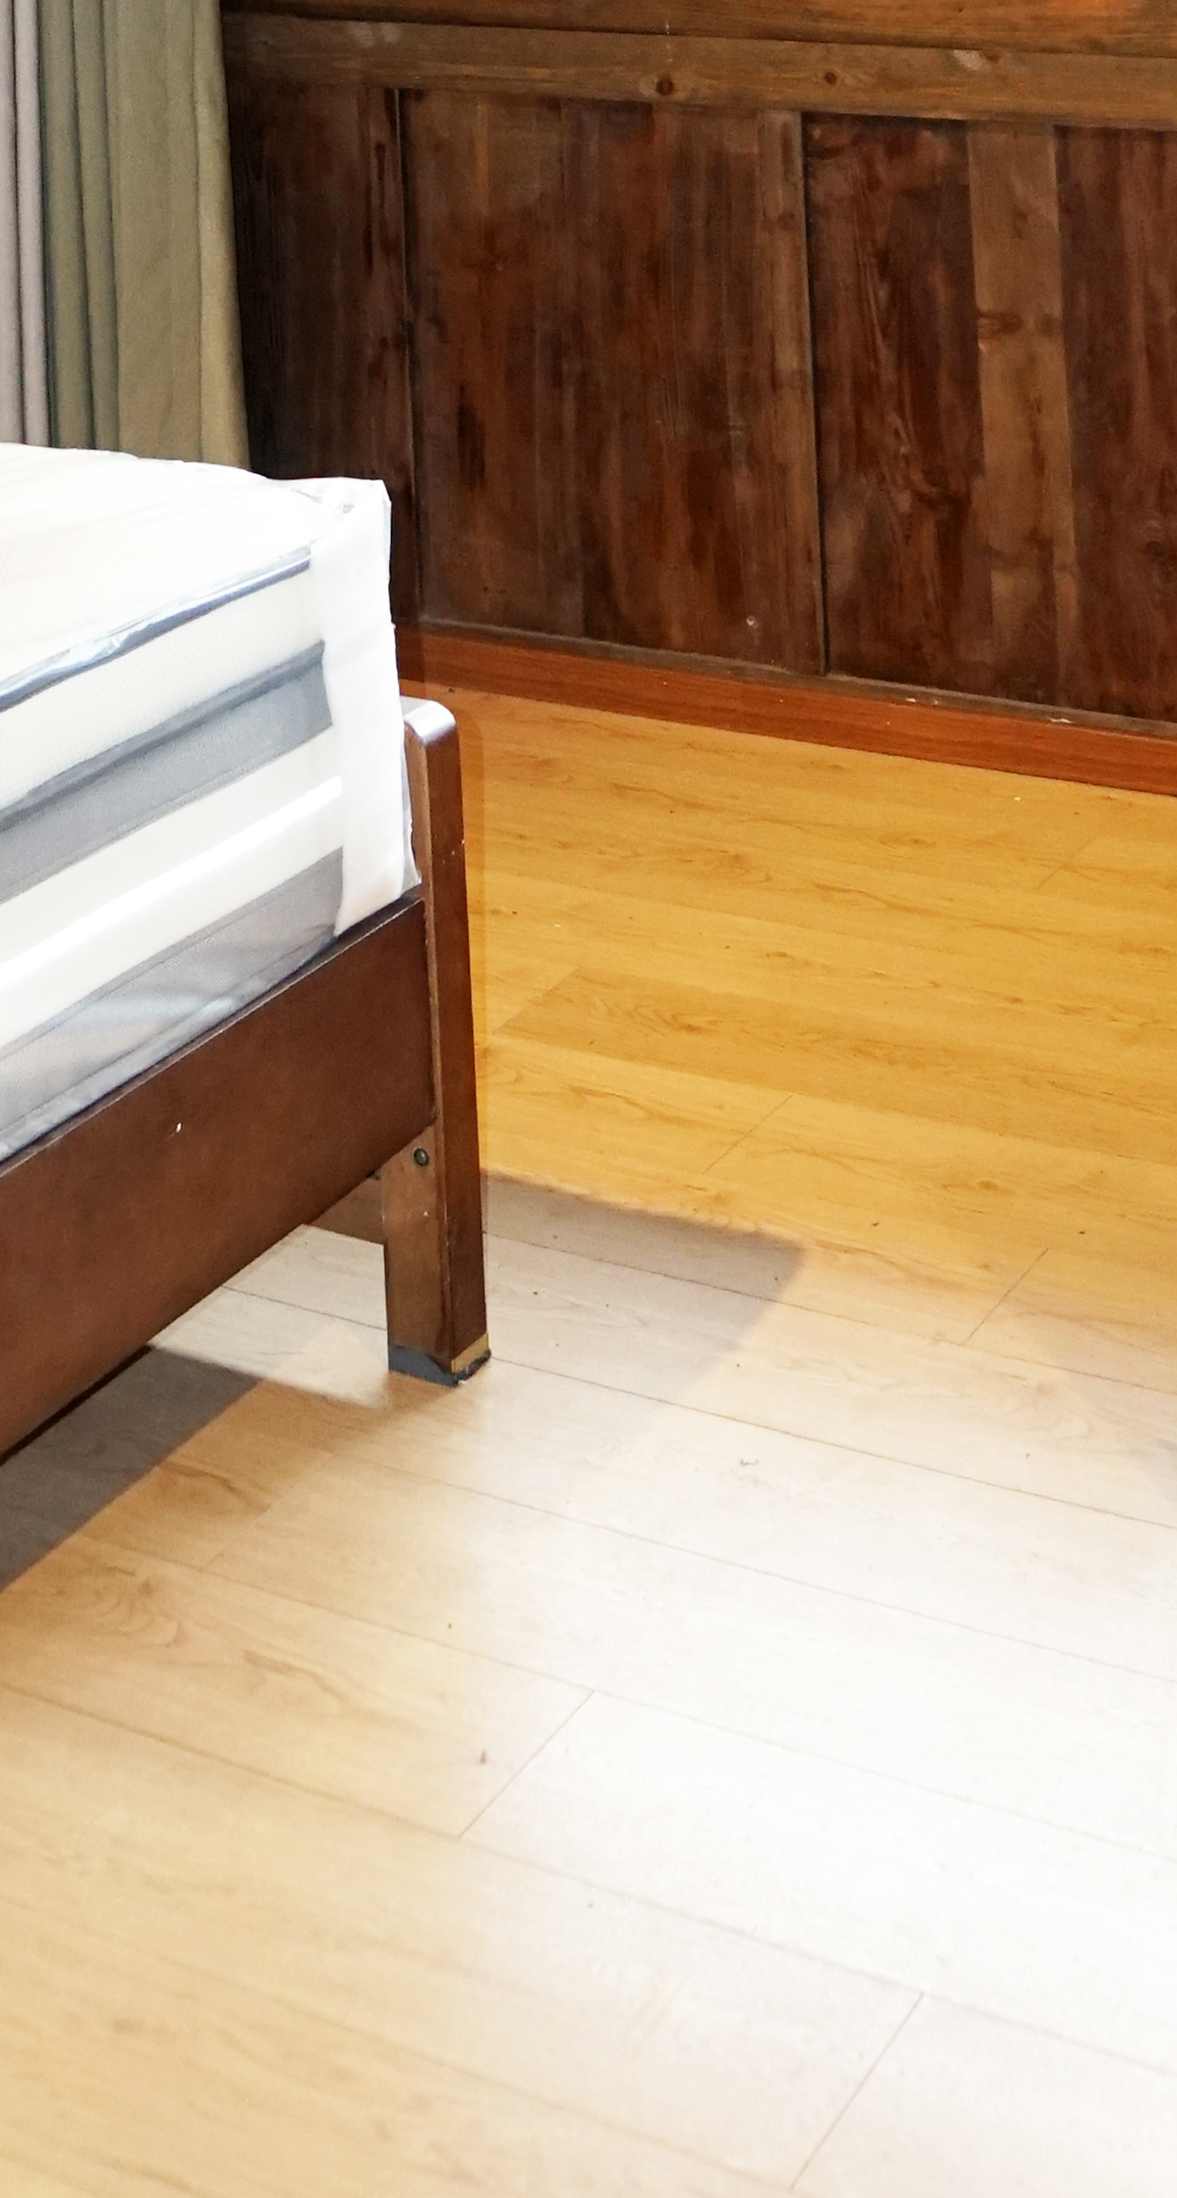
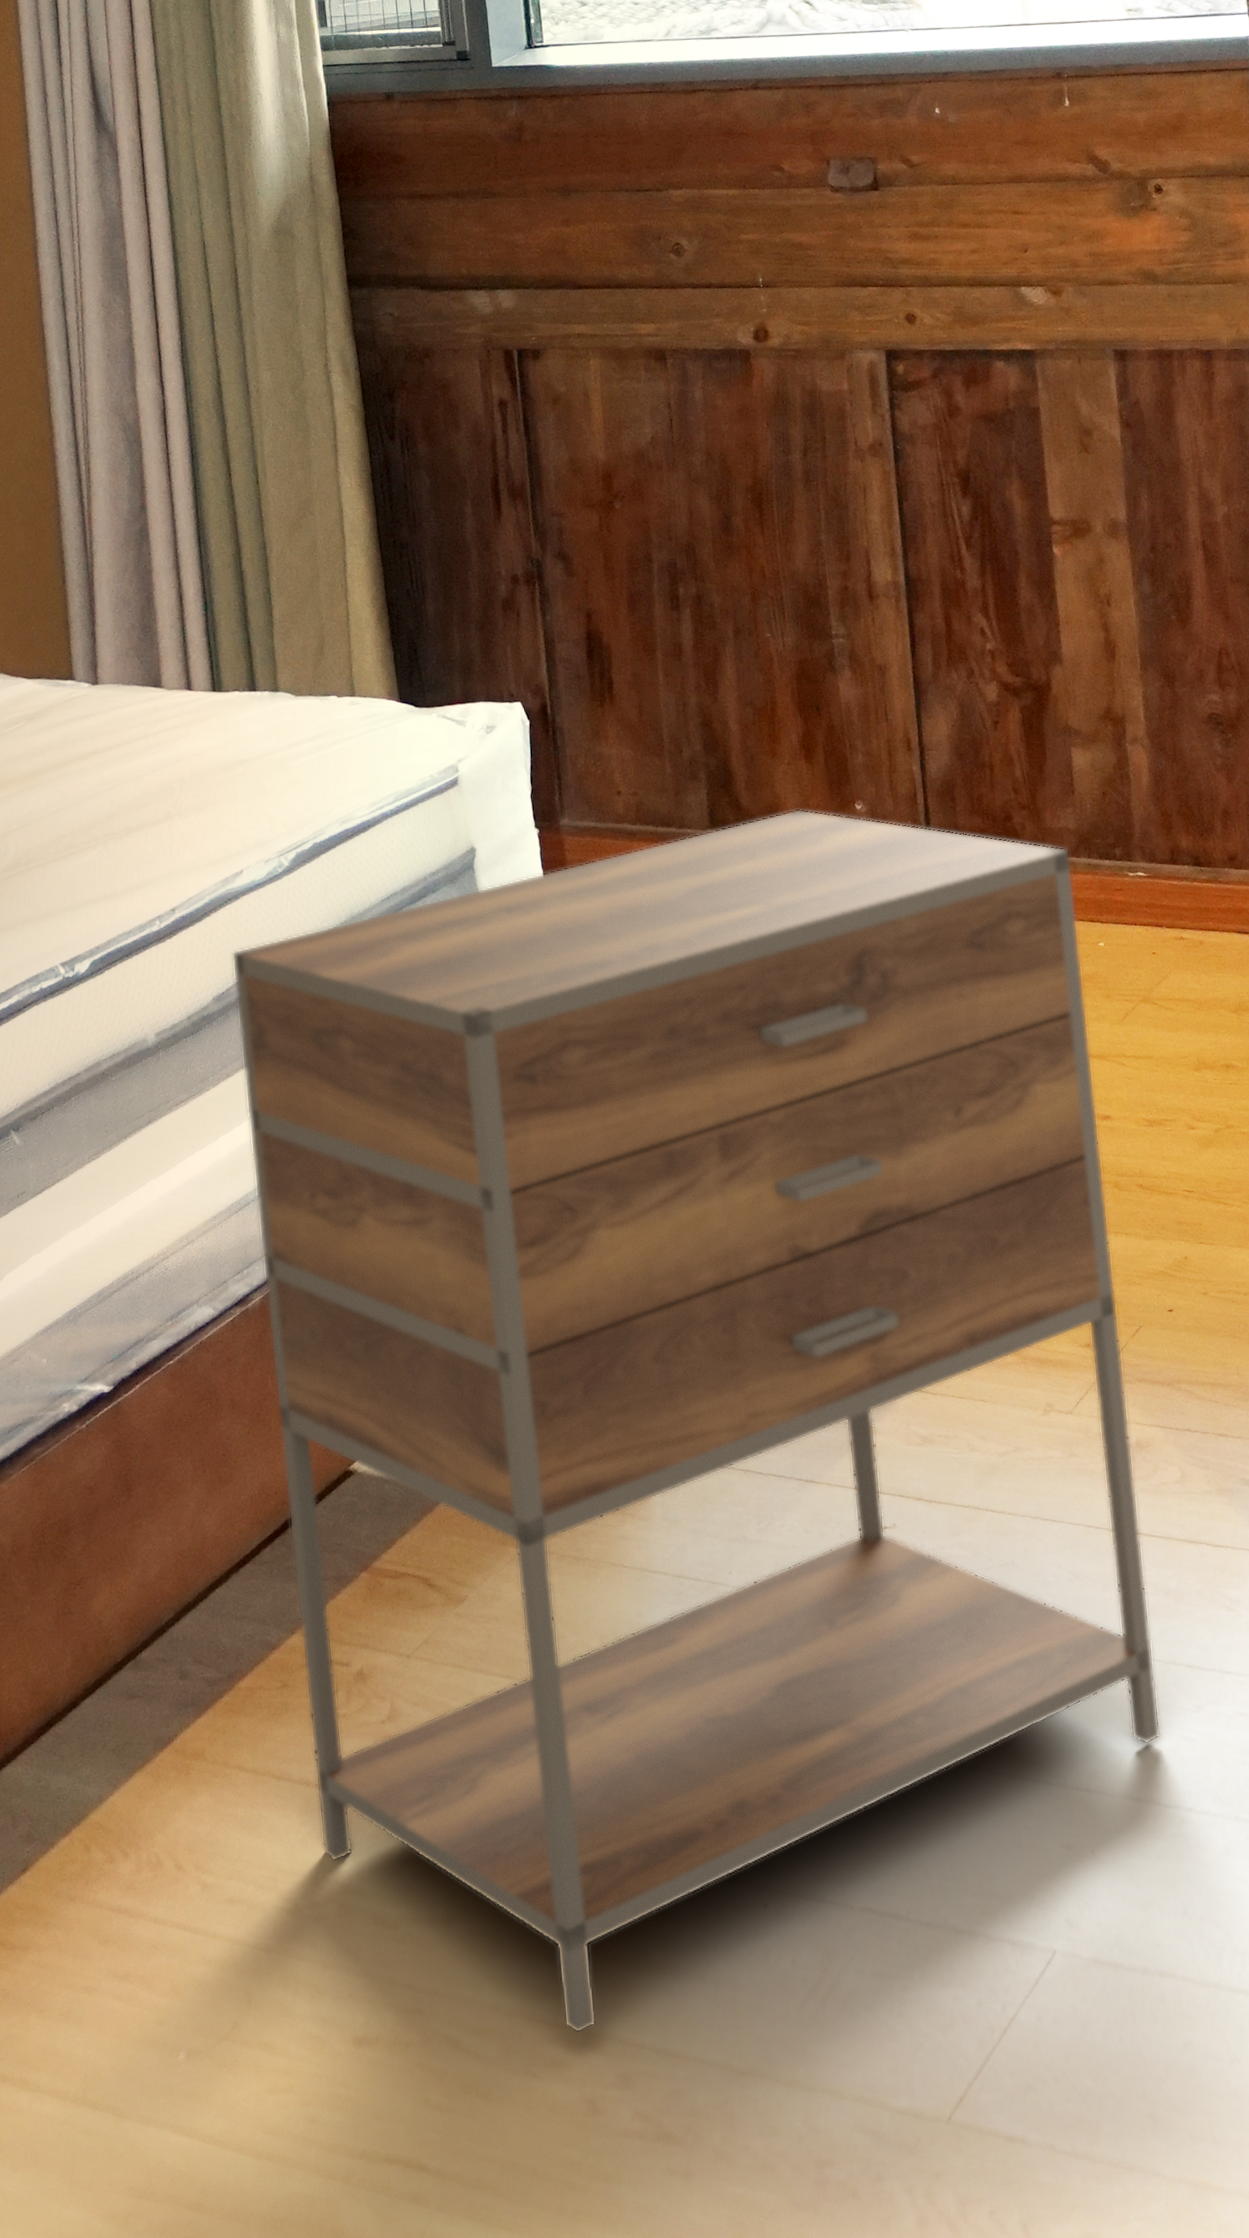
nightstand: none [52,620,1055,2040] -> present [231,808,1161,2034]

